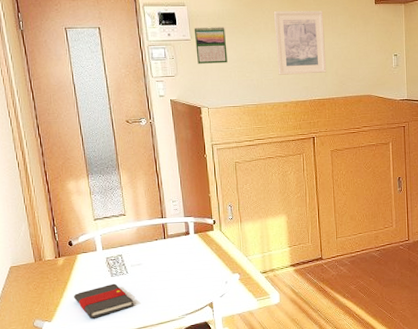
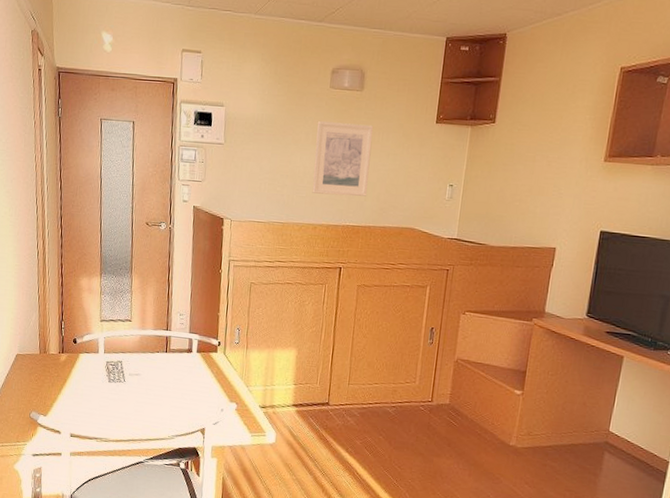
book: present [73,283,134,319] -> none [70,389,127,421]
calendar: present [194,27,228,64] -> none [227,131,262,174]

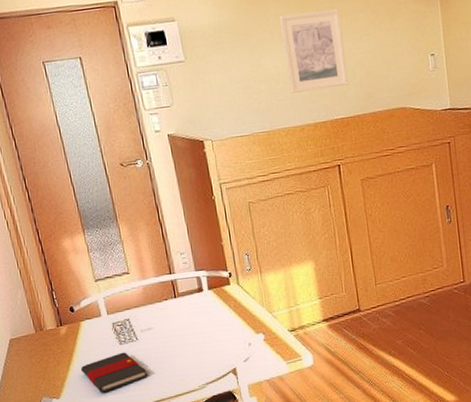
book: none [70,389,127,421] -> present [80,352,148,393]

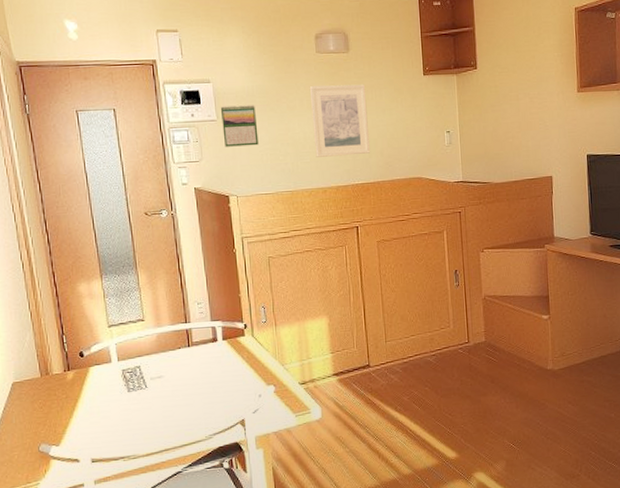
book: present [80,352,148,393] -> none [84,399,154,441]
calendar: none [187,41,230,89] -> present [220,105,259,147]

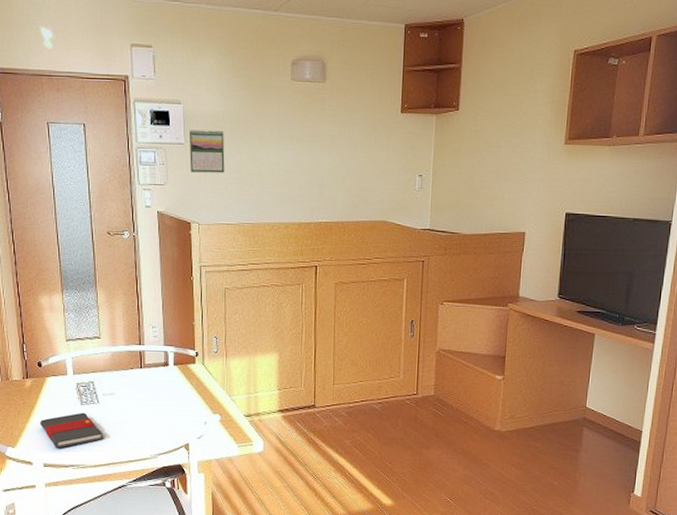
book: none [84,399,154,441] -> present [39,412,103,448]
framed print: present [309,84,371,157] -> none [280,116,339,192]

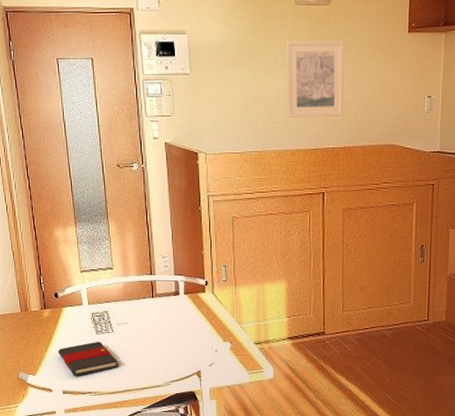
calendar: present [189,130,225,173] -> none [194,59,230,102]
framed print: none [280,116,339,192] -> present [285,40,345,118]

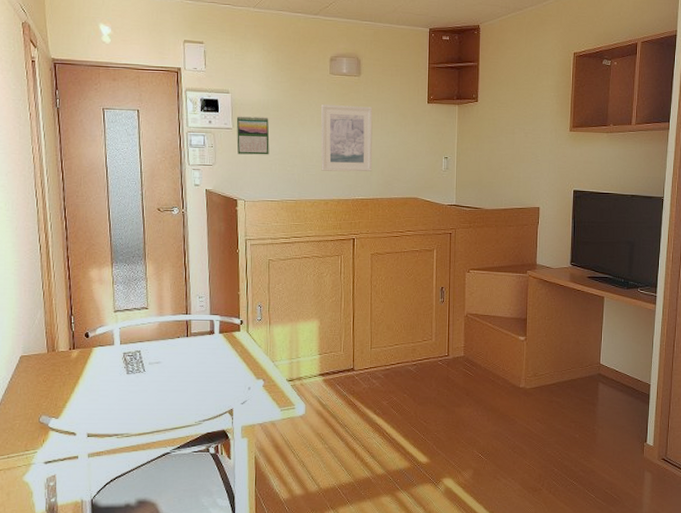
book: present [57,341,118,376] -> none [84,381,149,418]
calendar: none [194,59,230,102] -> present [236,116,270,155]

